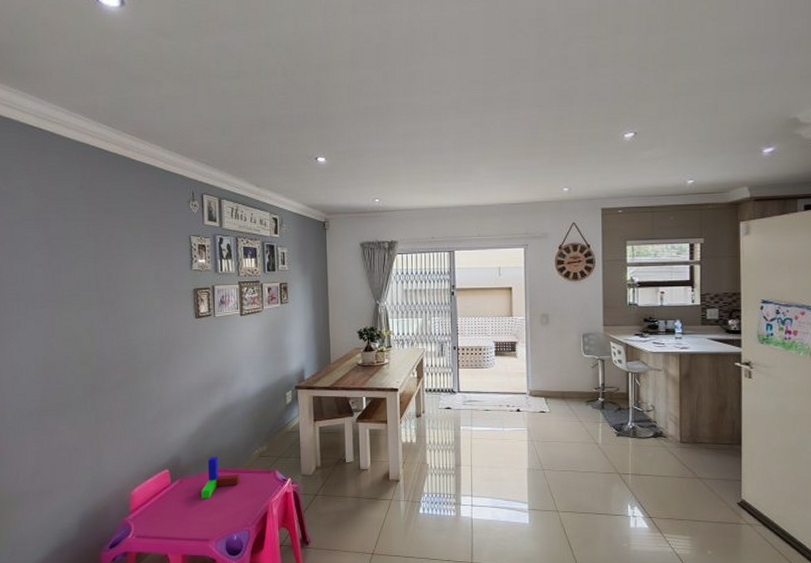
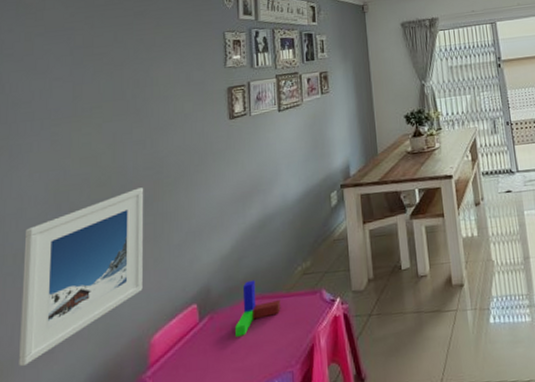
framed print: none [20,370,123,500] -> present [19,187,144,367]

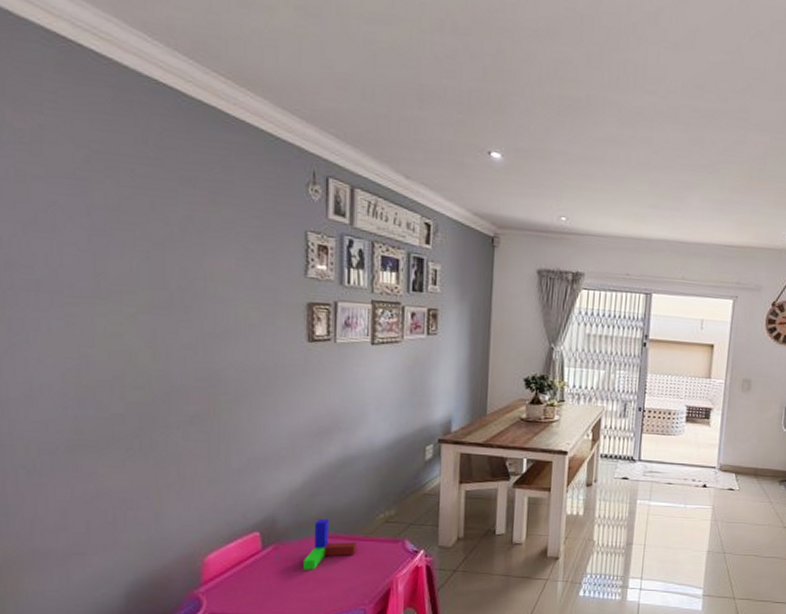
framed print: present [19,187,144,367] -> none [38,399,195,563]

